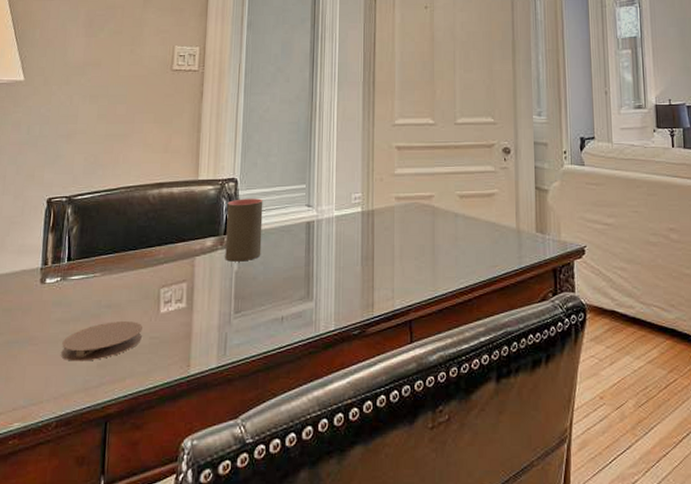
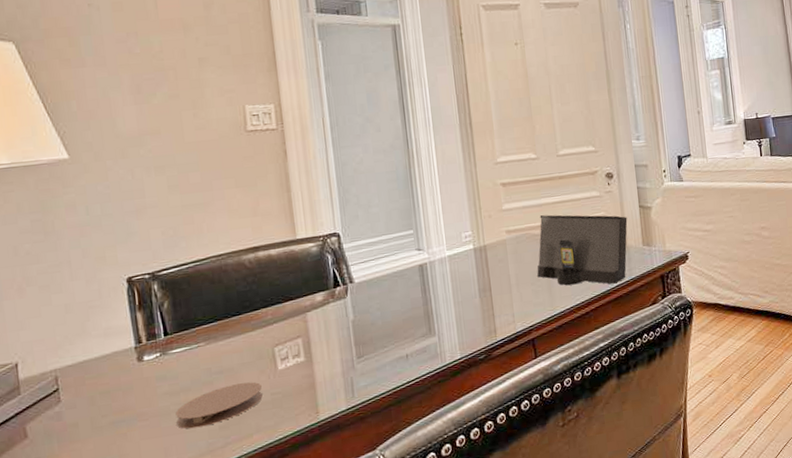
cup: present [225,198,263,262] -> none [333,249,376,312]
speaker: none [422,185,522,271] -> present [537,214,628,286]

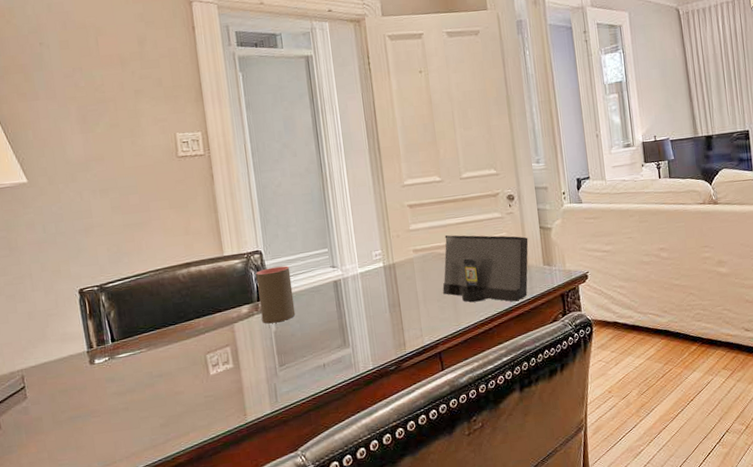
coaster: present [175,382,263,429] -> none [123,385,197,426]
cup: none [333,249,376,312] -> present [256,265,296,324]

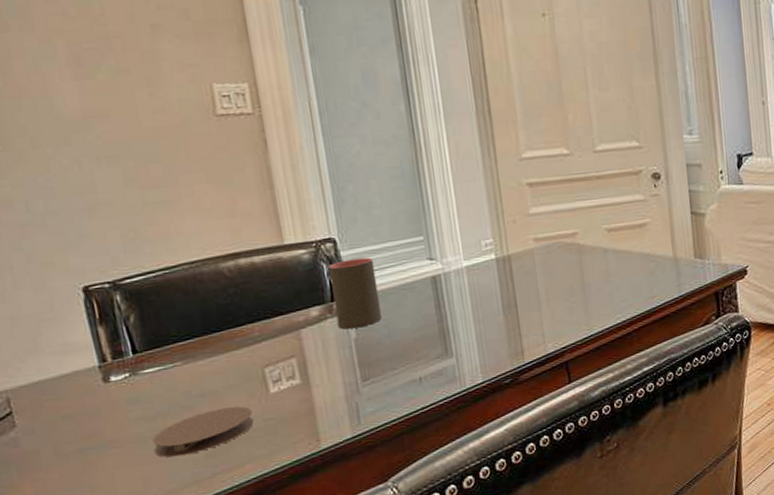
coaster: none [123,385,197,426] -> present [152,406,254,458]
speaker: present [442,235,529,303] -> none [570,220,677,303]

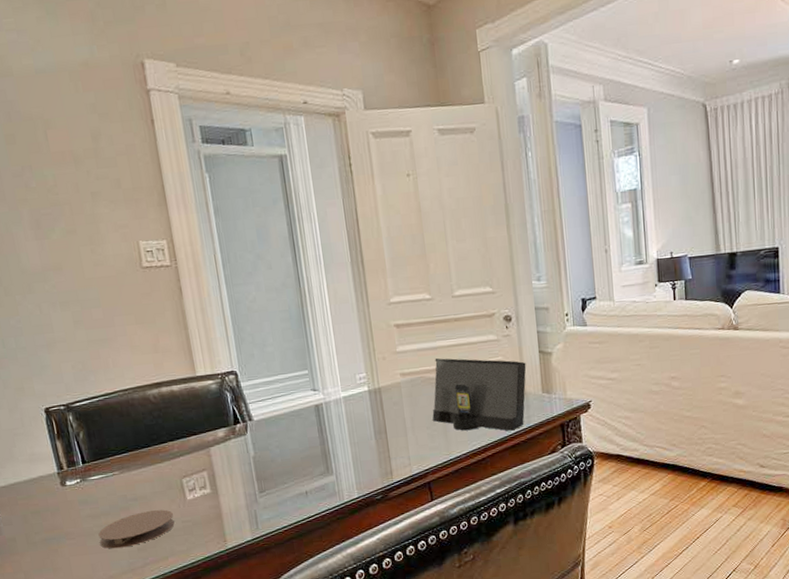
cup: present [328,257,382,330] -> none [231,387,275,449]
speaker: none [570,220,677,303] -> present [432,358,527,431]

